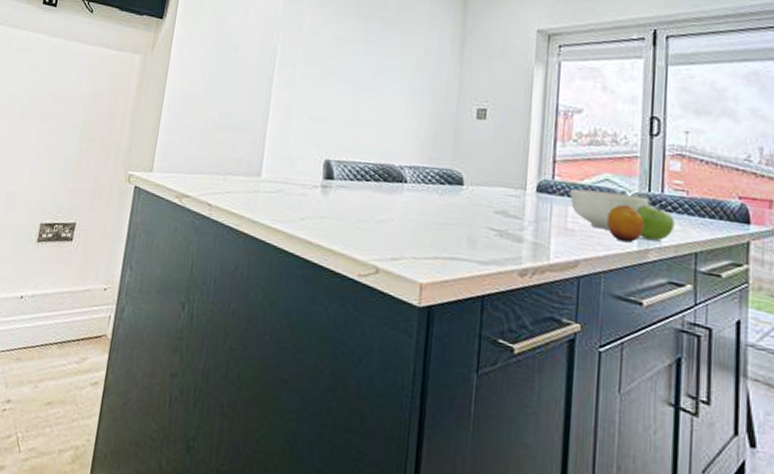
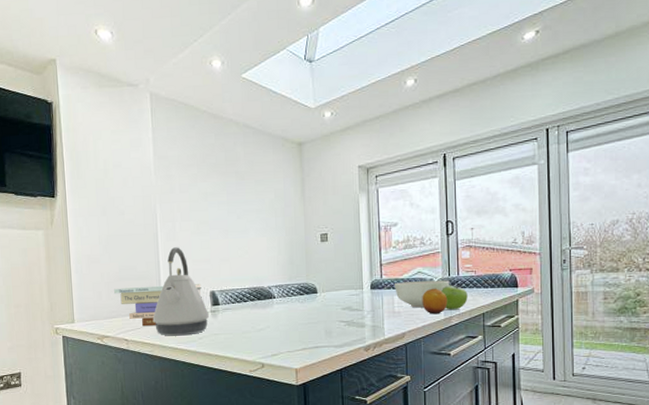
books: none [206,137,315,193] -> present [113,284,202,327]
kettle: none [246,97,318,212] -> present [152,247,209,336]

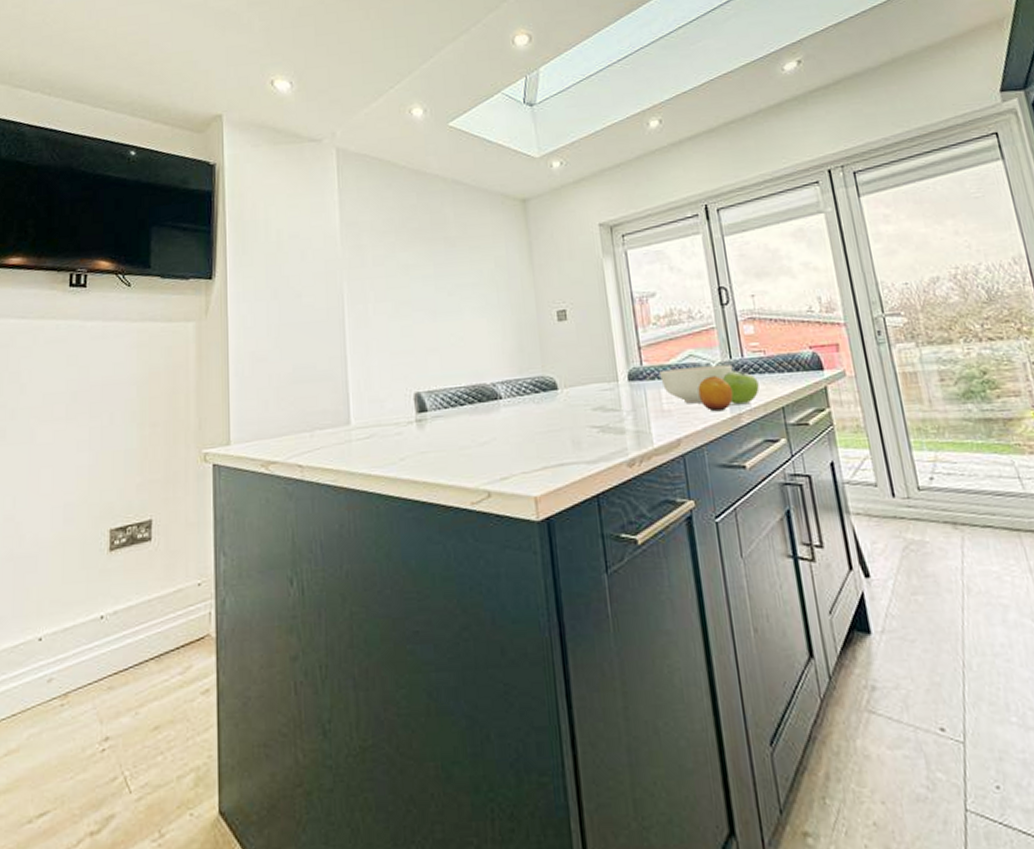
books: present [113,284,202,327] -> none [284,383,403,446]
kettle: present [152,247,209,336] -> none [336,336,413,458]

